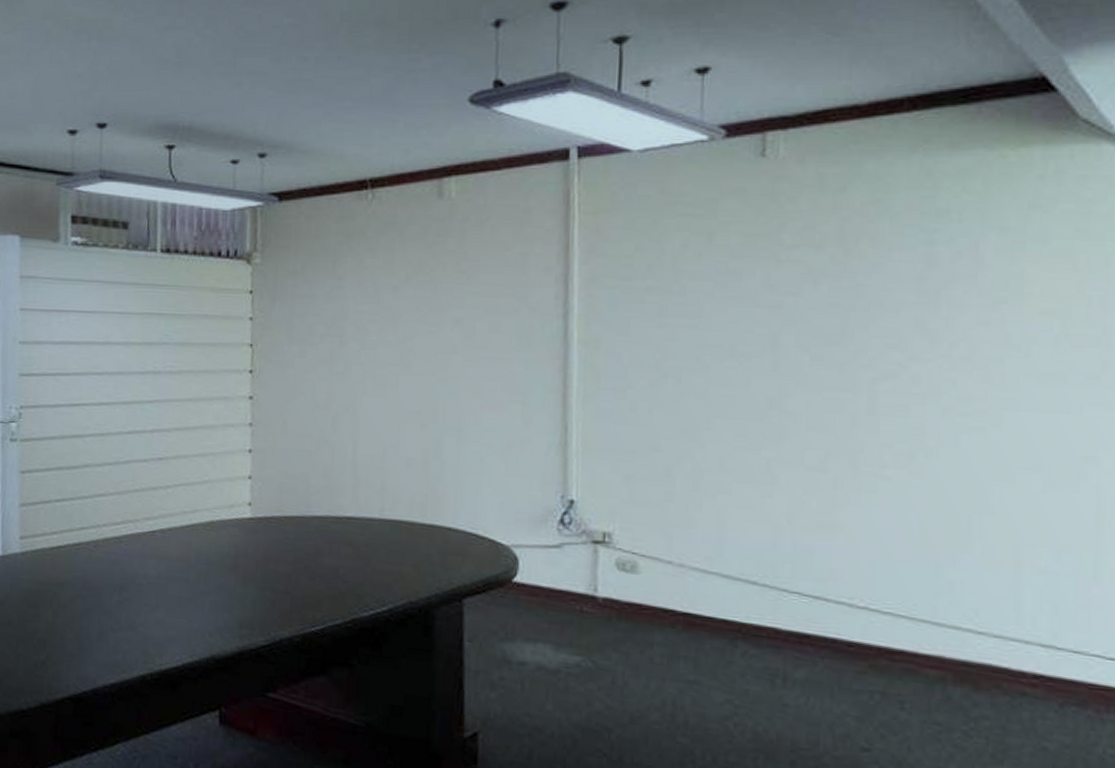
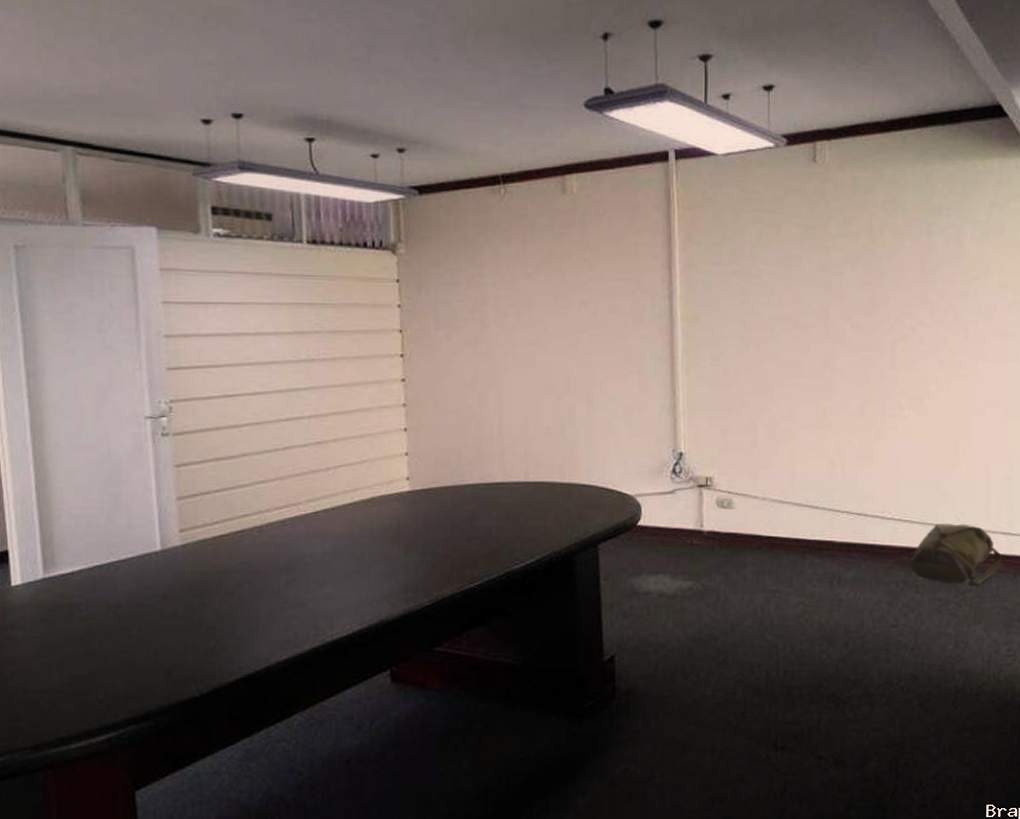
backpack: none [891,621,1042,712] -> present [909,523,1003,585]

